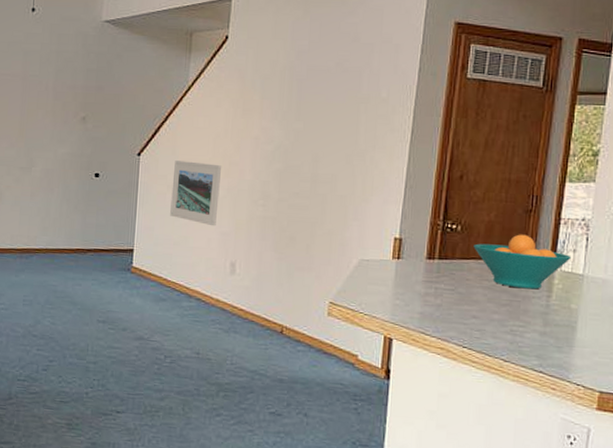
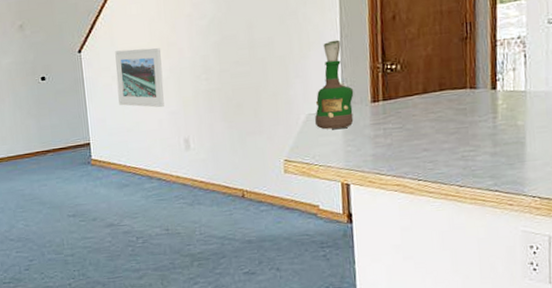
grog bottle: none [367,189,411,281] -> present [315,39,354,130]
fruit bowl: present [473,234,572,290] -> none [415,62,512,115]

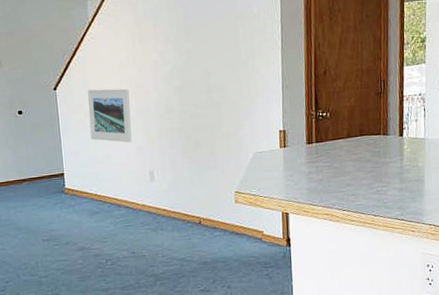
grog bottle: present [315,39,354,130] -> none [261,89,293,166]

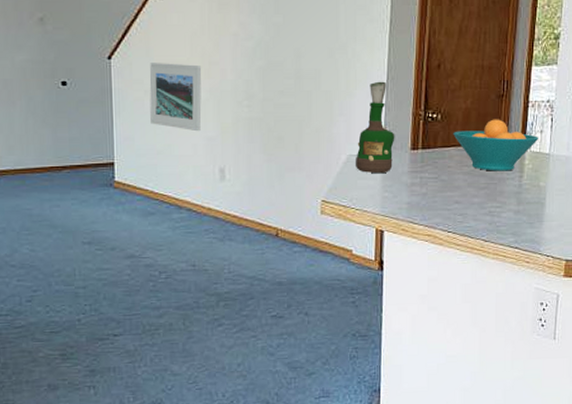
grog bottle: none [261,89,293,166] -> present [356,81,395,174]
fruit bowl: none [341,113,415,157] -> present [453,119,539,171]

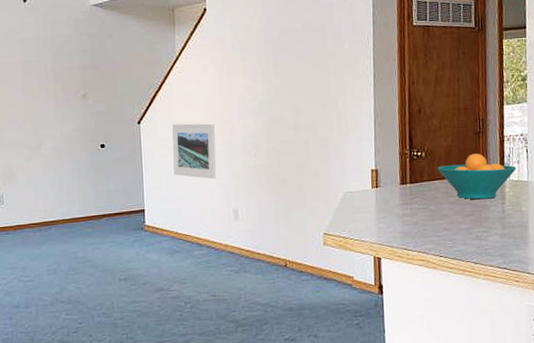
grog bottle: present [356,81,395,174] -> none [351,127,385,207]

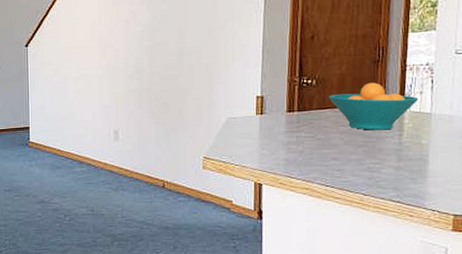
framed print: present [172,123,216,180] -> none [57,47,100,101]

